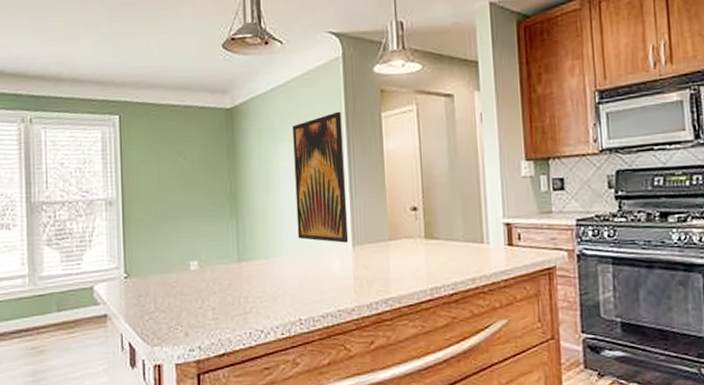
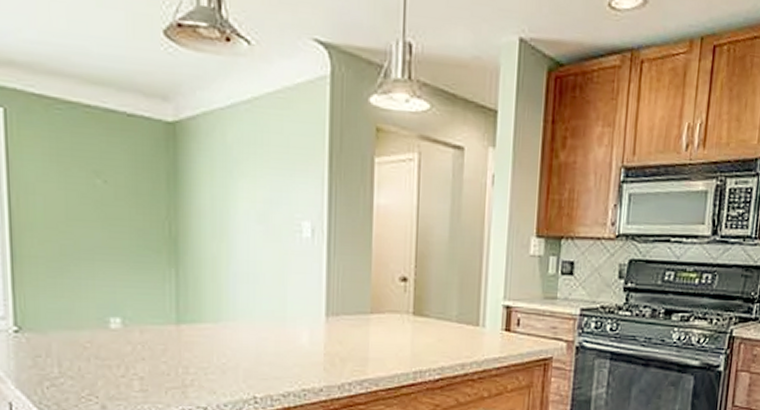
wall art: present [293,111,349,243] -> none [257,147,323,312]

